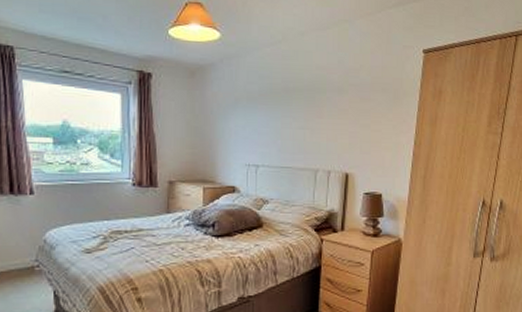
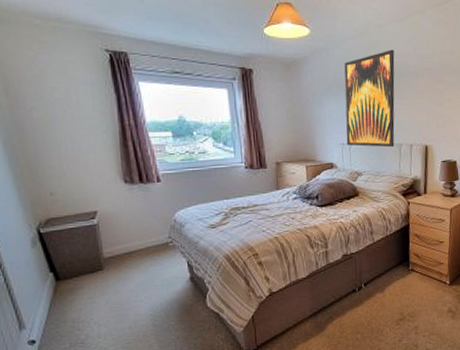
wall art: none [253,60,315,173] -> present [344,49,395,148]

